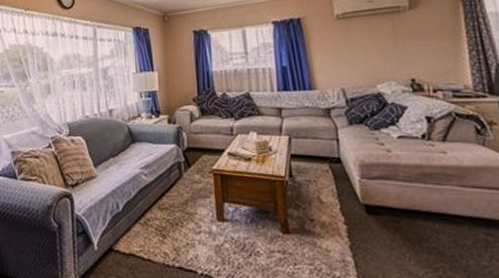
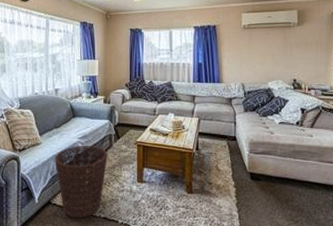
basket: none [114,176,178,269] -> present [55,145,108,218]

